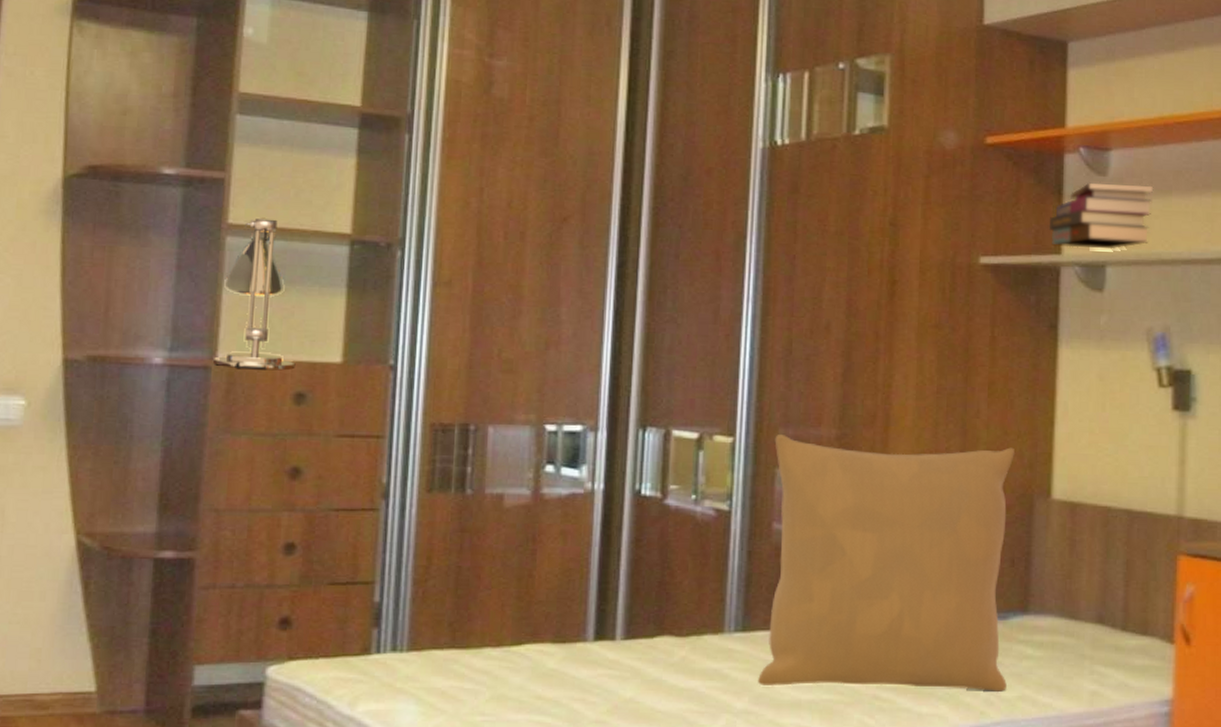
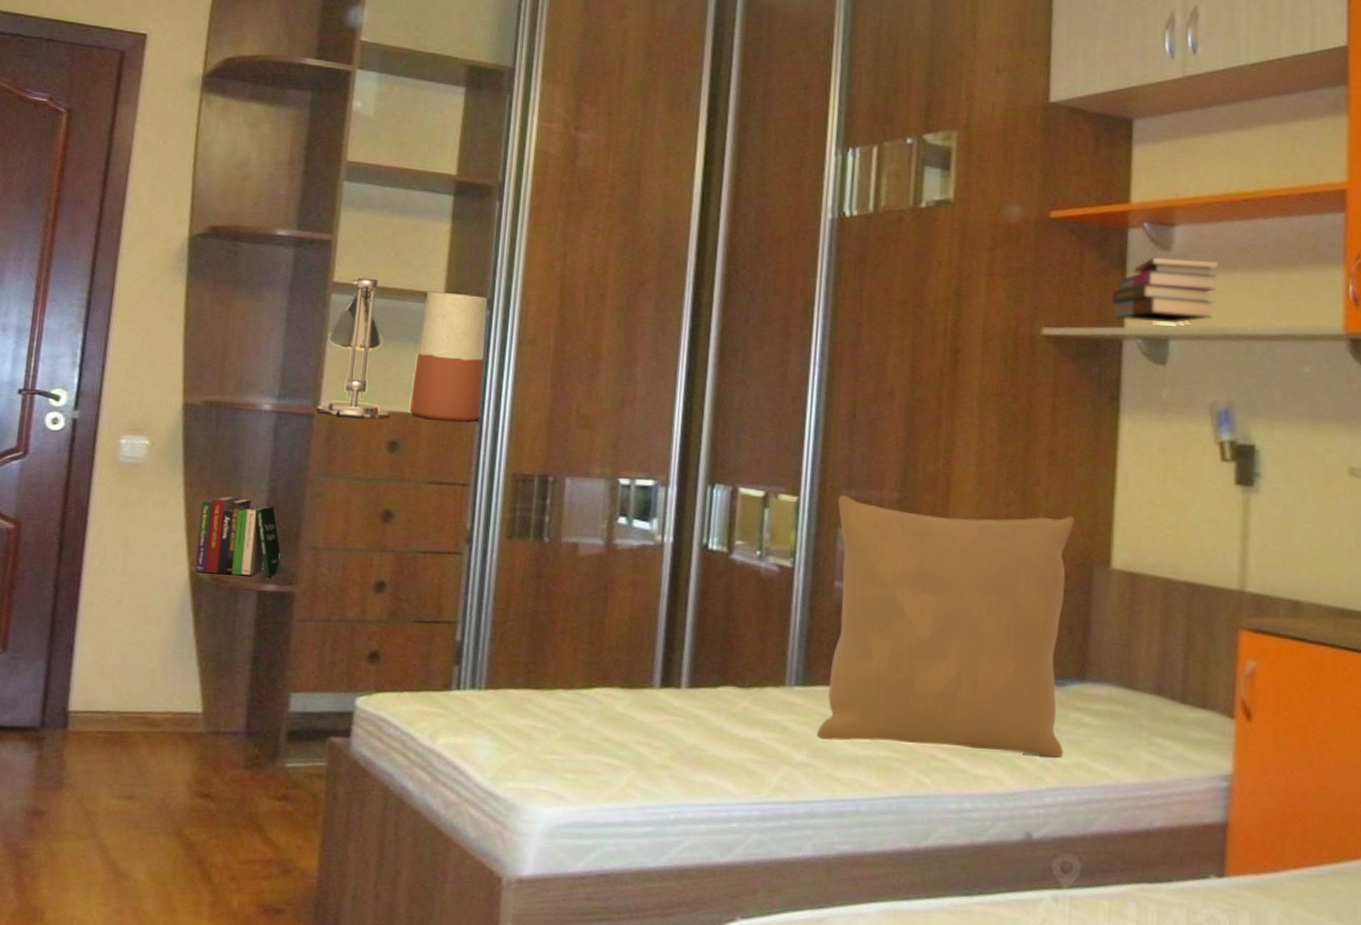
books: none [82,457,181,544] -> present [194,495,283,578]
vase: none [316,231,399,371] -> present [409,291,488,423]

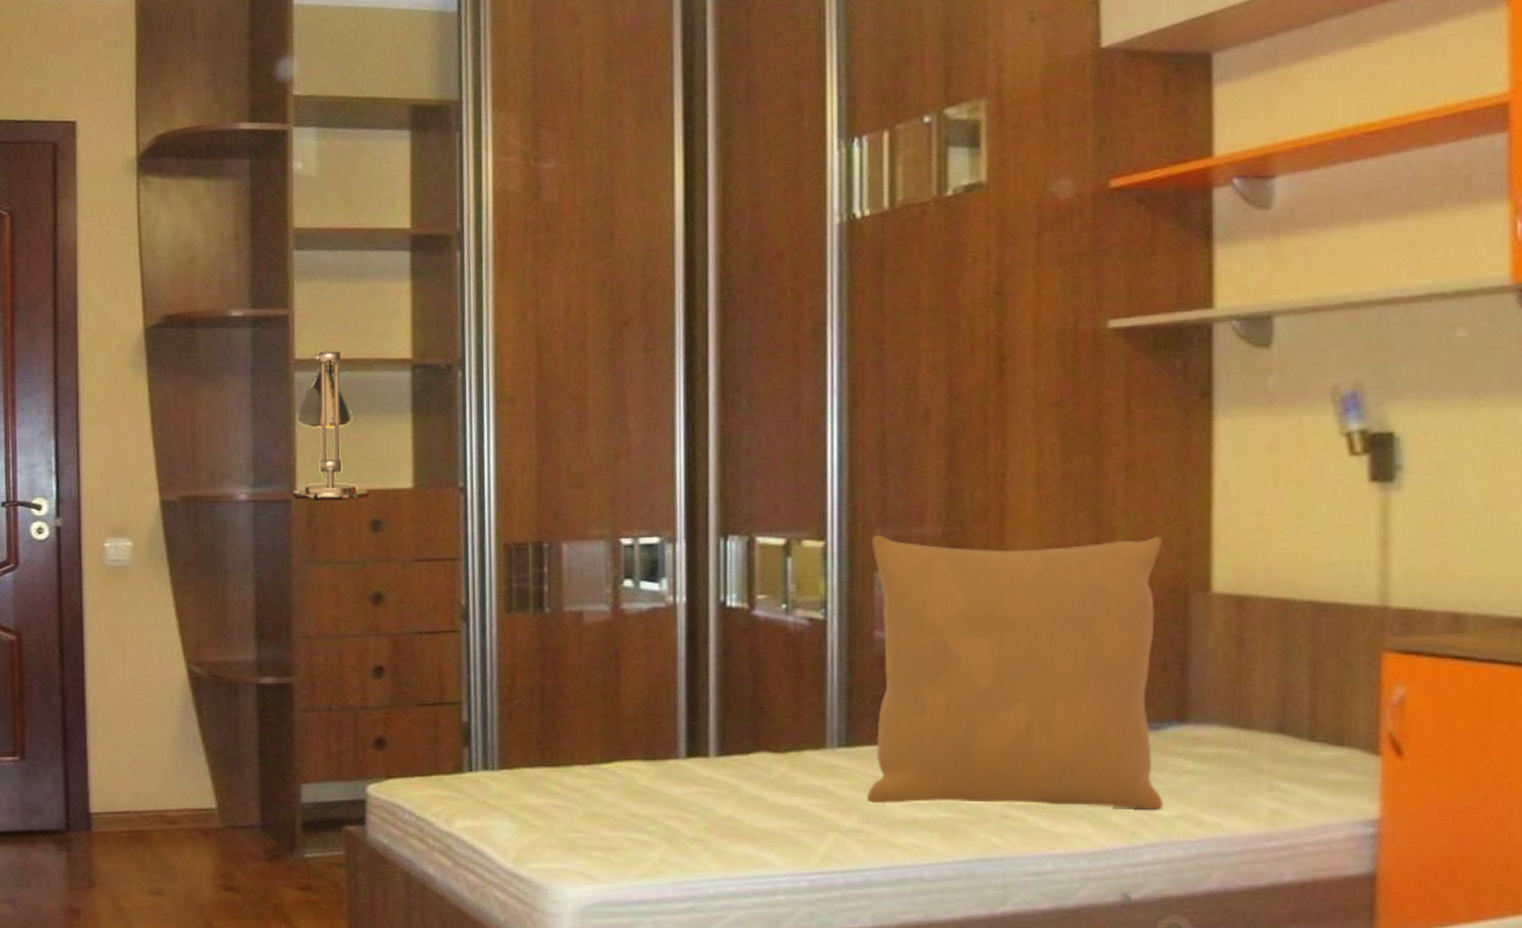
books: present [194,495,283,578] -> none [190,590,278,671]
vase: present [409,291,488,423] -> none [388,356,463,495]
books: present [1111,257,1219,323] -> none [1195,214,1336,299]

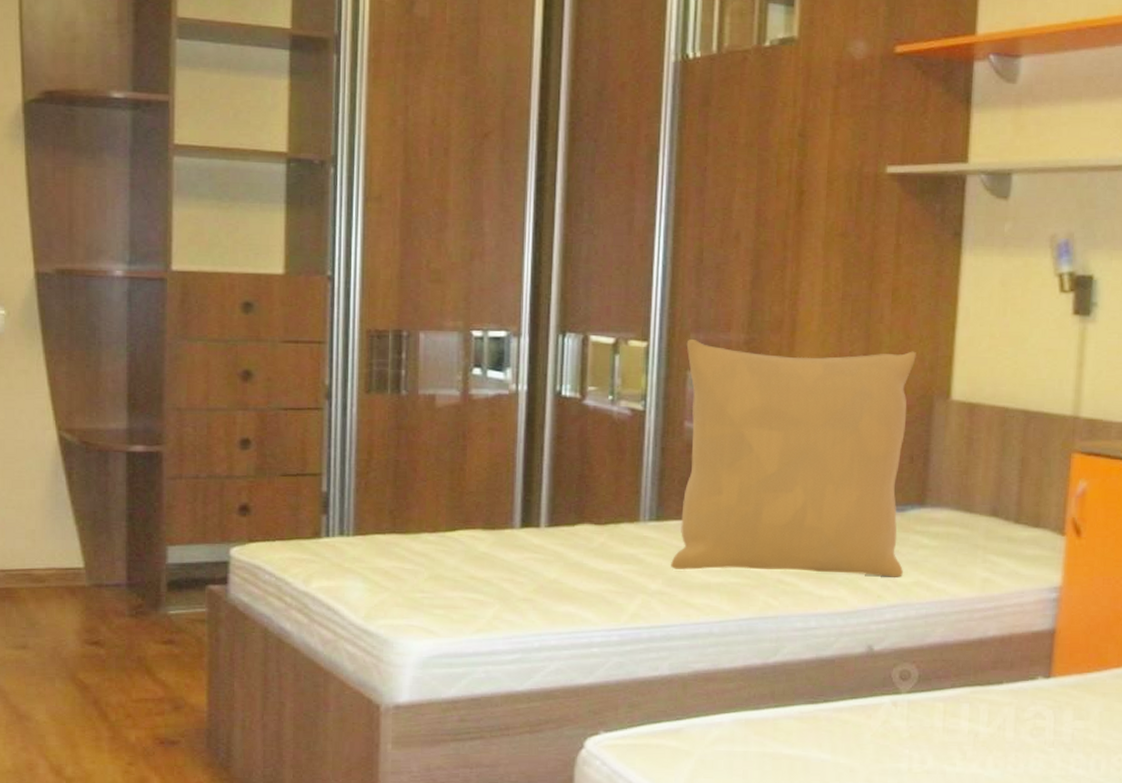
desk lamp: present [292,351,369,501] -> none [167,139,242,282]

